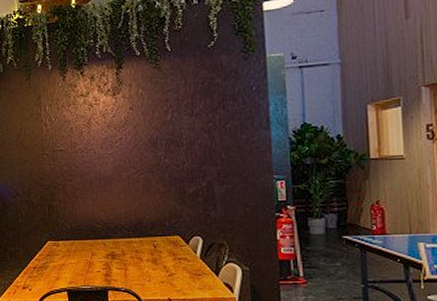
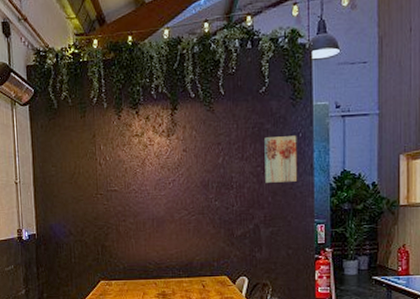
wall art: none [215,89,253,139] -> present [264,136,298,183]

